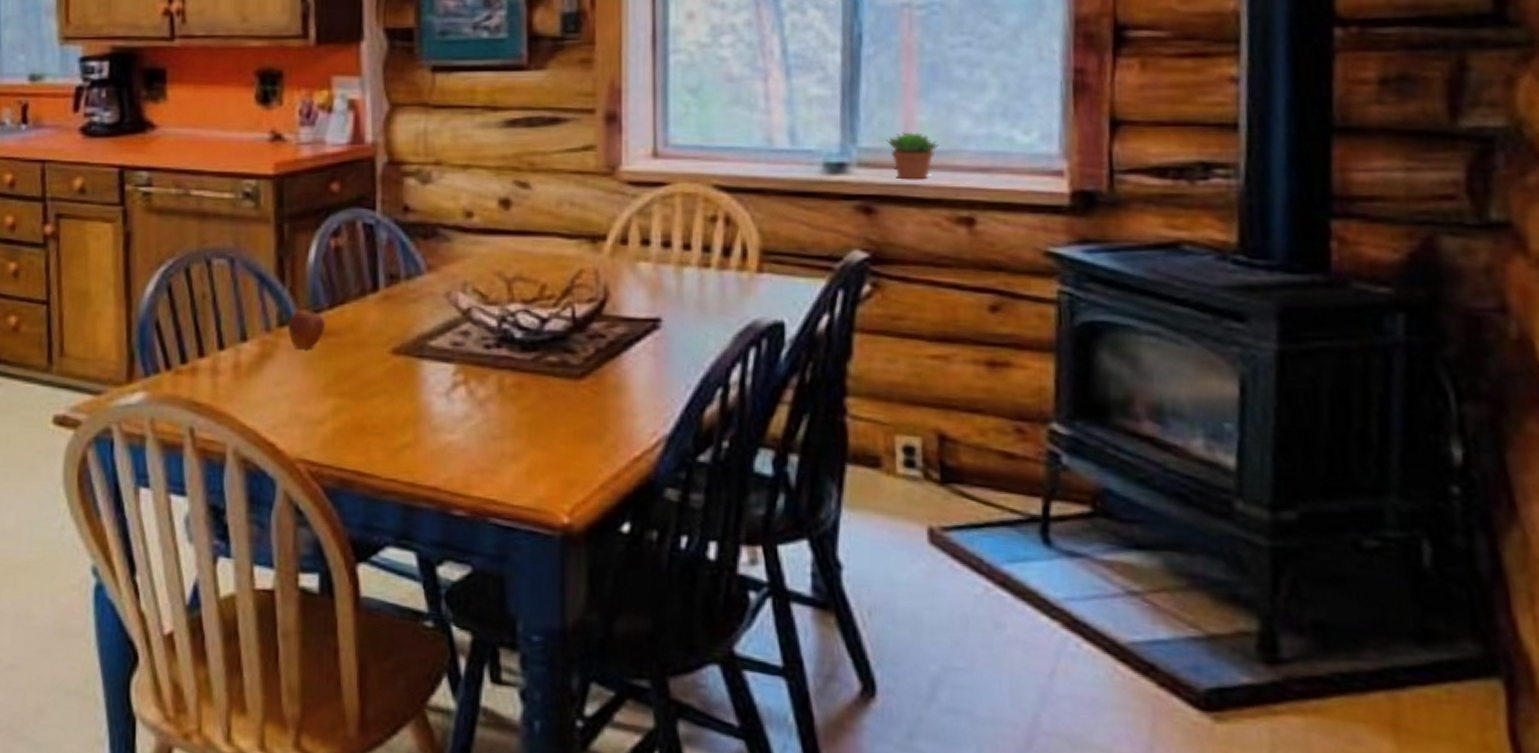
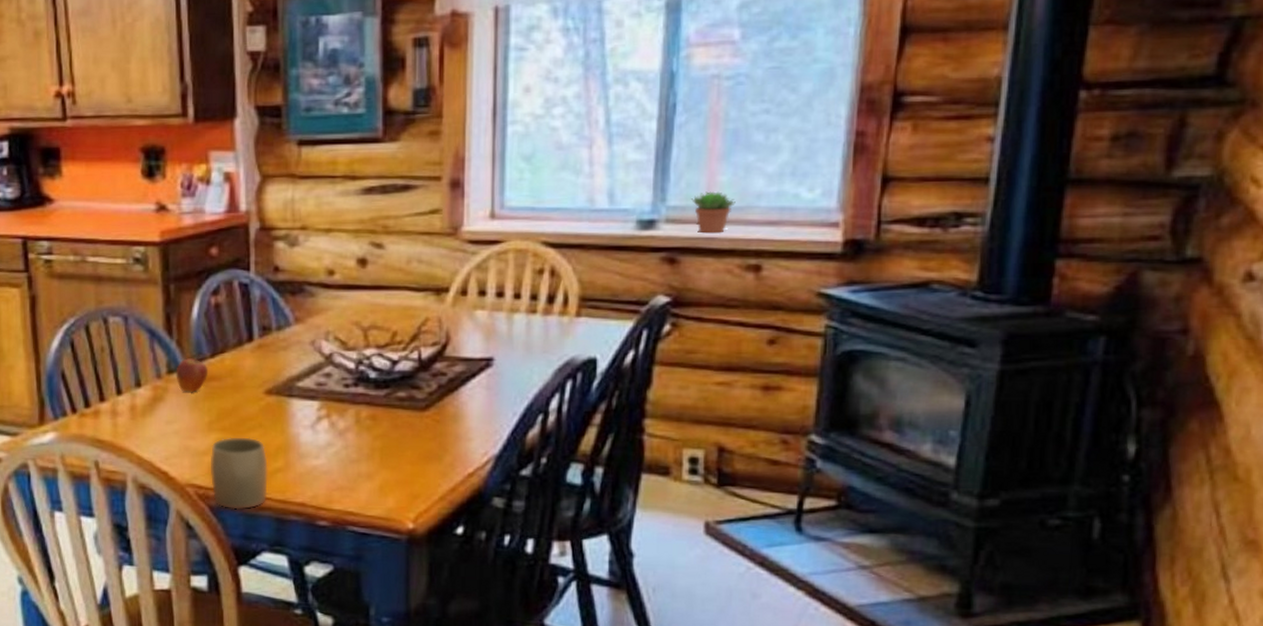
mug: none [324,403,394,493] -> present [210,437,268,510]

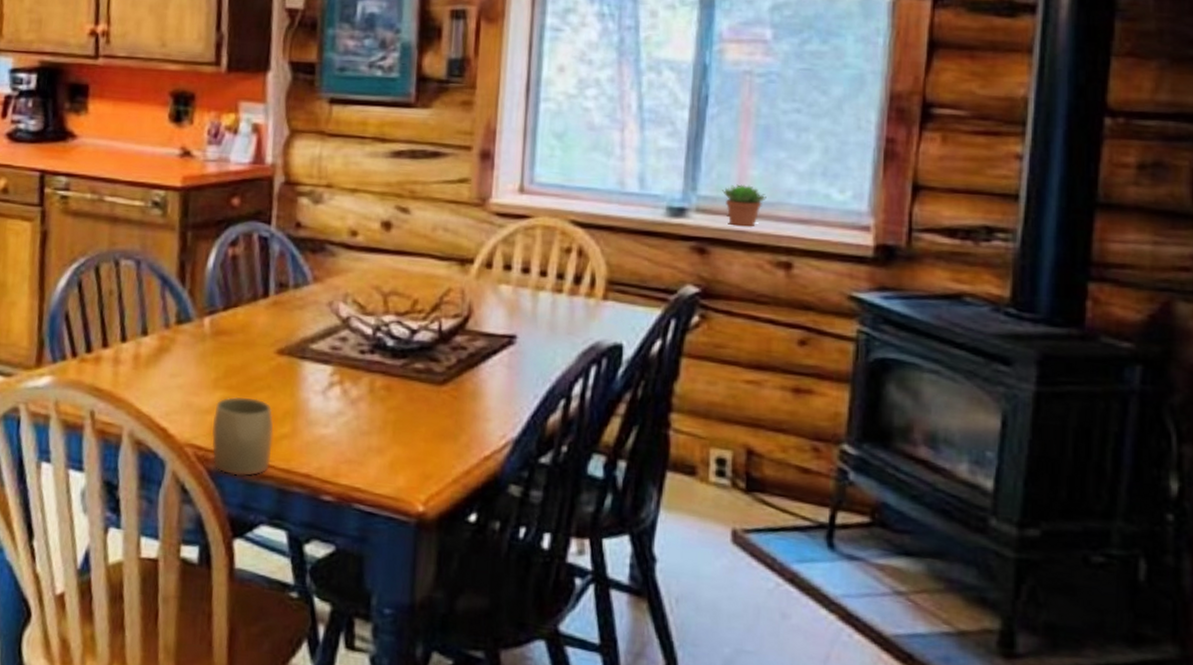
fruit: present [176,355,207,392] -> none [185,307,219,345]

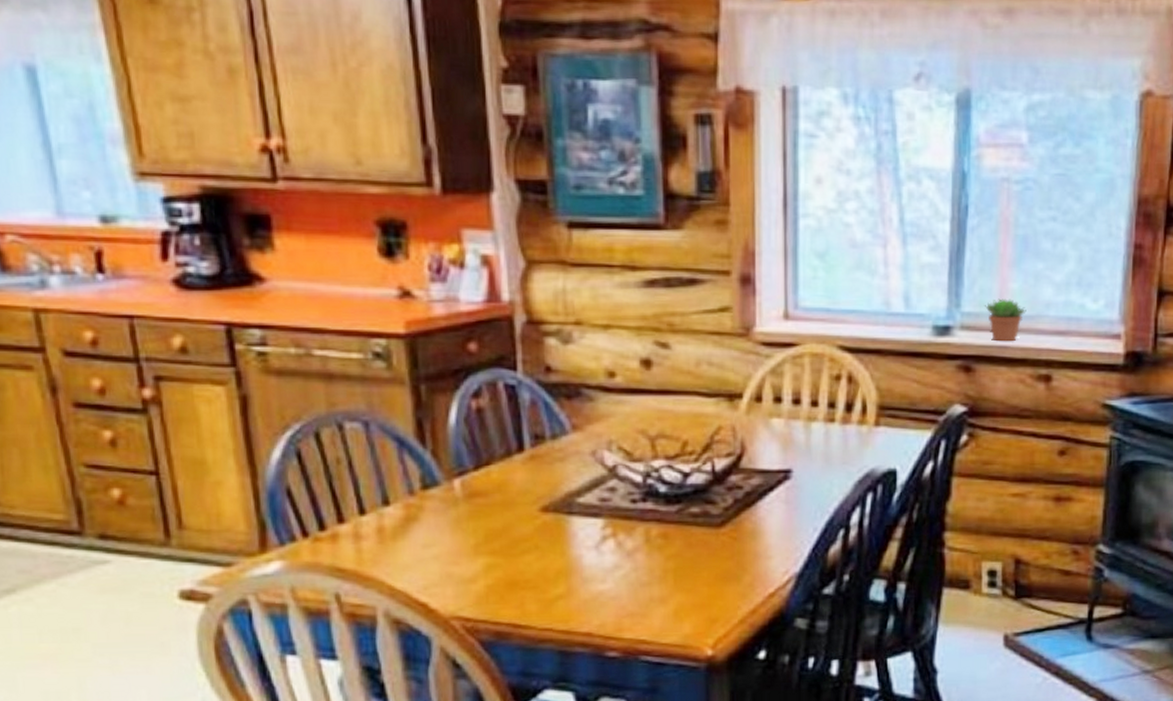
mug: present [211,396,274,476] -> none [478,561,548,644]

